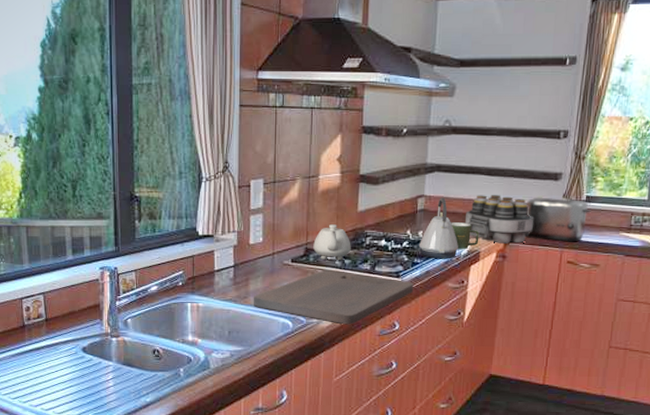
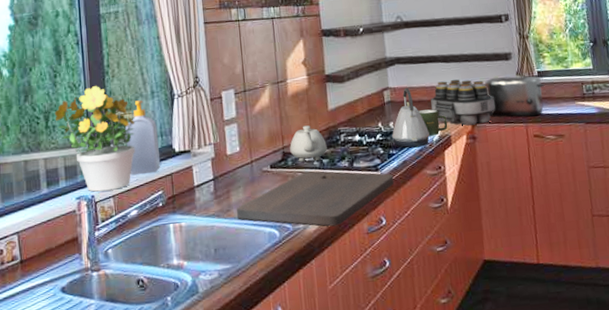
flowerpot: none [82,159,160,264] -> present [54,85,135,192]
soap bottle: none [150,179,184,252] -> present [125,100,161,175]

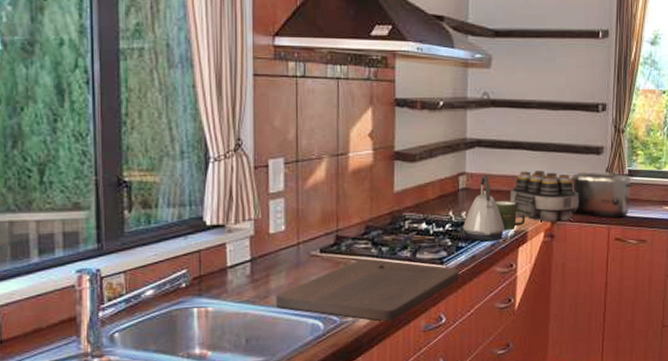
flowerpot: present [54,85,135,192] -> none [52,137,157,265]
soap bottle: present [125,100,161,175] -> none [143,160,187,248]
teapot: present [290,125,327,162] -> none [345,207,388,248]

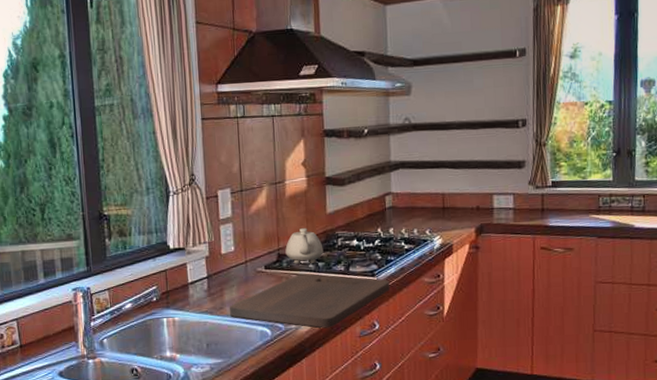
teapot: none [345,207,388,248] -> present [285,228,324,264]
kettle: present [463,174,504,242] -> none [391,193,430,256]
mug: present [495,201,526,231] -> none [420,216,451,244]
spice rack: present [510,171,579,223] -> none [434,187,502,236]
toaster: present [571,172,634,218] -> none [494,185,558,228]

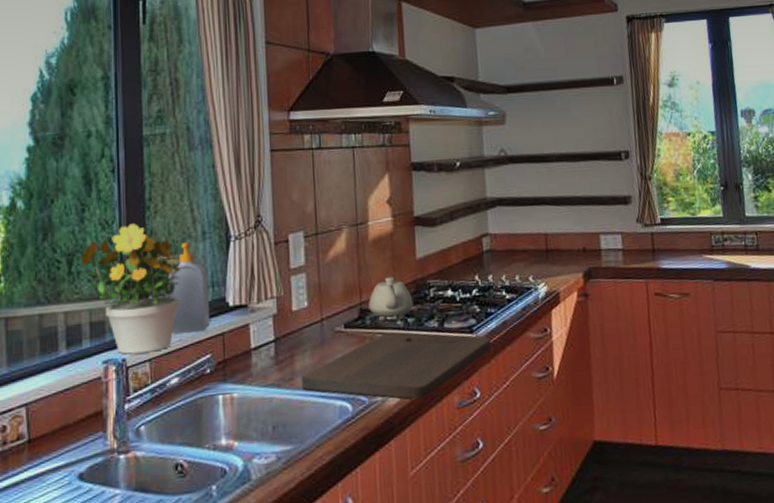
flowerpot: none [50,179,130,284] -> present [80,222,180,355]
soap bottle: none [120,196,156,269] -> present [167,242,211,334]

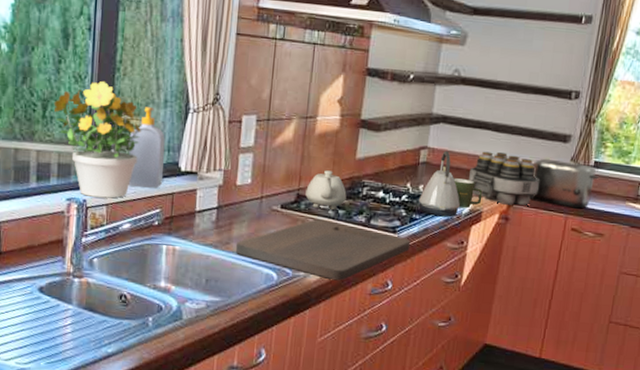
kettle: none [491,234,535,307] -> present [419,150,460,218]
mug: none [522,260,556,293] -> present [453,178,483,209]
spice rack: none [537,226,611,282] -> present [469,151,539,206]
toaster: none [600,223,669,272] -> present [532,158,599,209]

